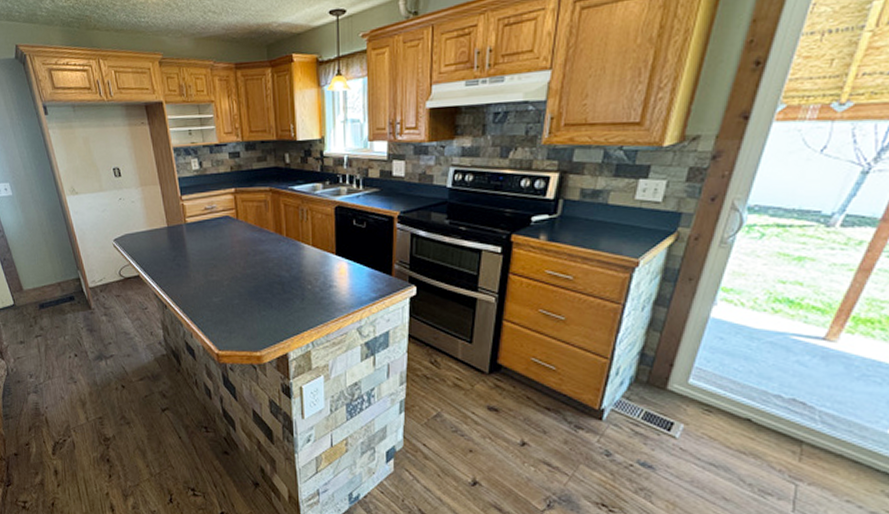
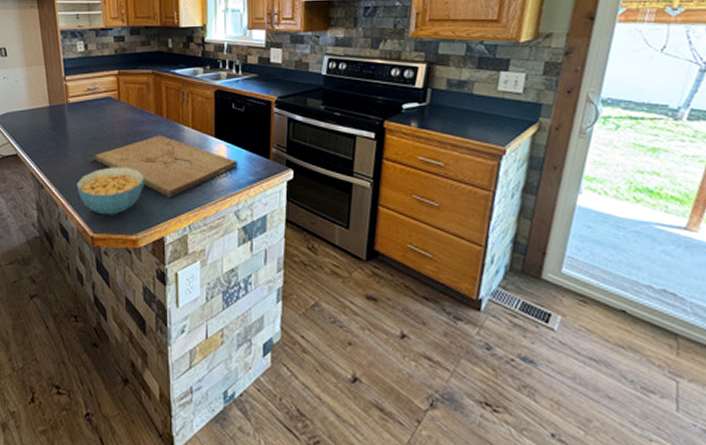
cereal bowl: none [199,286,267,333] -> present [76,167,145,215]
cutting board: none [214,254,360,316] -> present [93,135,238,198]

